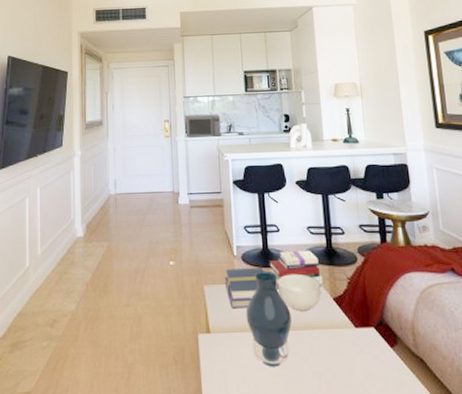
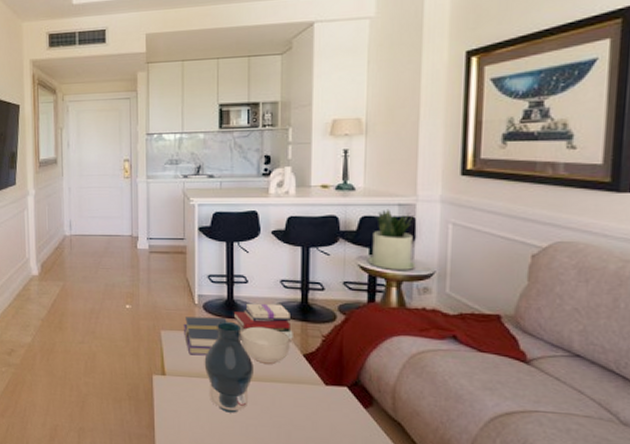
microwave: present [186,114,221,138] -> none [149,153,188,179]
planter: none [376,158,414,212] -> present [368,209,416,270]

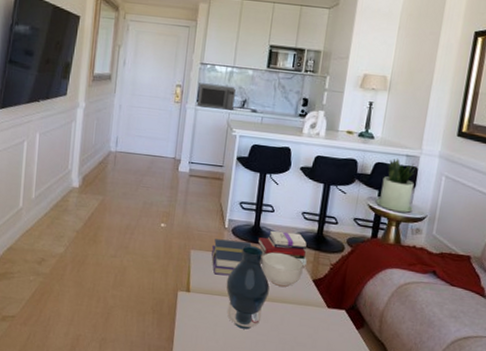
microwave: none [149,153,188,179] -> present [198,83,236,110]

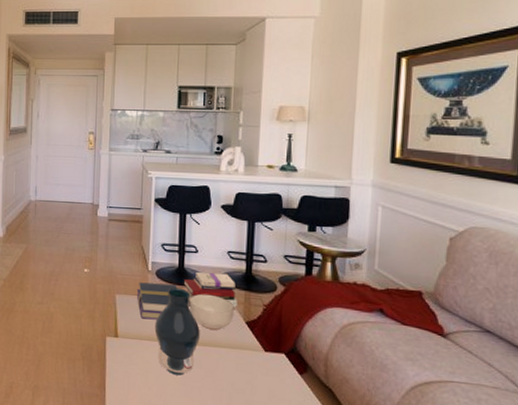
microwave: present [198,83,236,110] -> none [111,128,148,153]
planter: present [376,158,417,213] -> none [307,190,349,247]

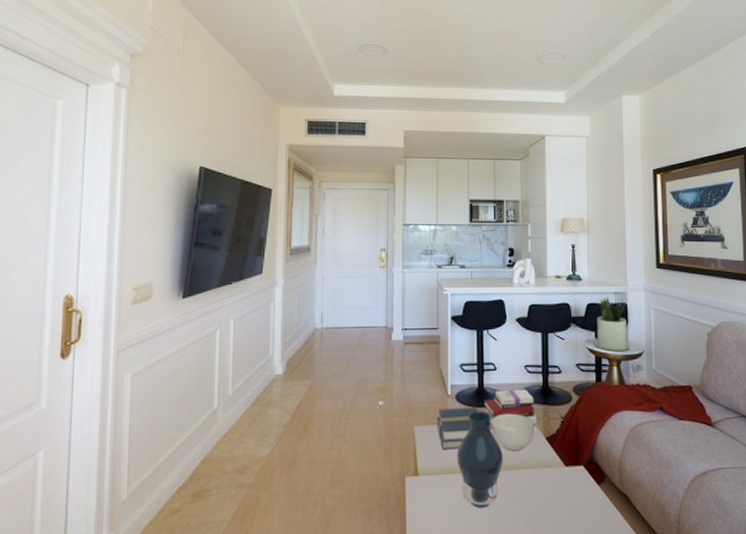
planter: none [307,190,349,247] -> present [595,296,630,351]

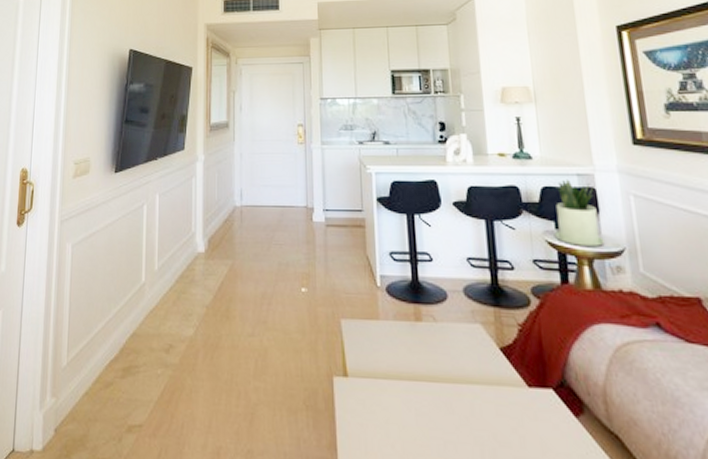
book: present [436,407,478,450] -> none [365,302,413,351]
vase: present [457,410,503,508] -> none [390,307,447,426]
books: present [483,389,537,423] -> none [419,285,487,329]
bowl: present [490,413,534,451] -> none [429,313,485,360]

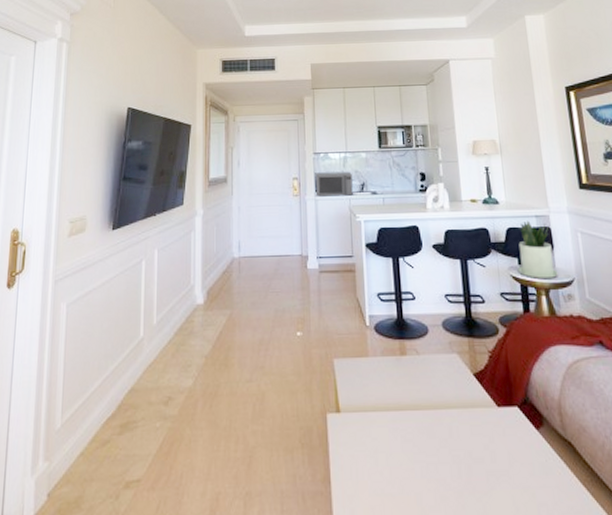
microwave: none [323,119,363,145] -> present [316,171,353,197]

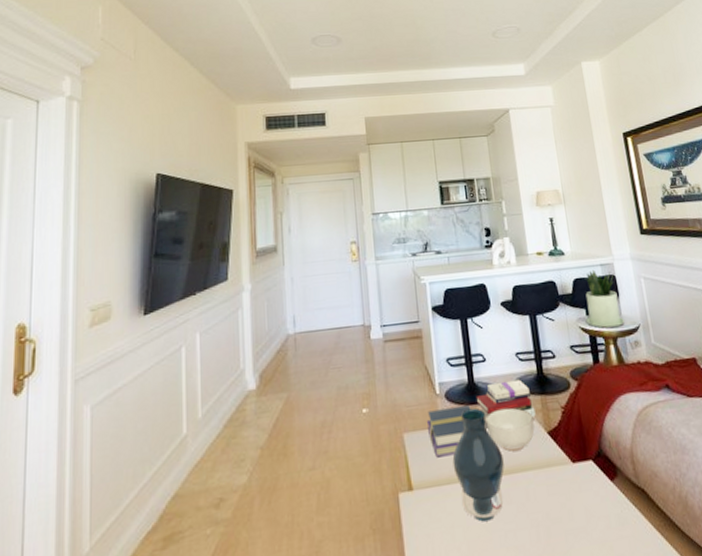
microwave: present [316,171,353,197] -> none [376,231,416,261]
book: none [355,340,399,385] -> present [426,405,471,458]
vase: none [379,342,429,451] -> present [452,407,505,522]
books: none [404,320,462,357] -> present [475,379,536,419]
bowl: none [412,346,461,388] -> present [485,407,535,452]

